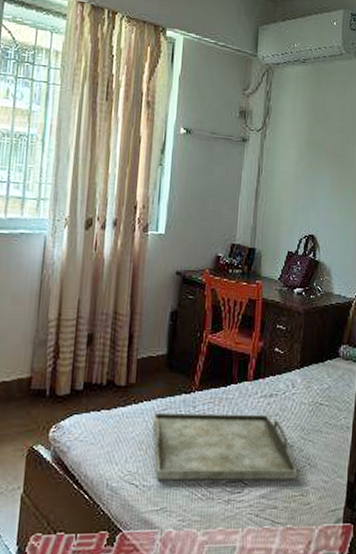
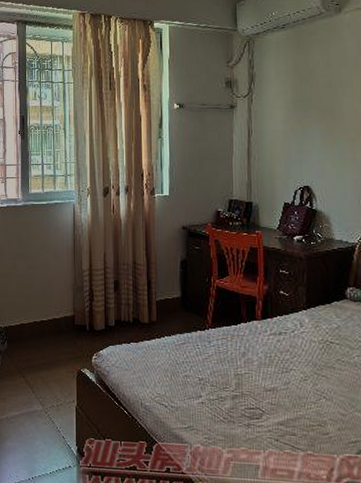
serving tray: present [152,412,297,481] -> none [174,345,313,410]

